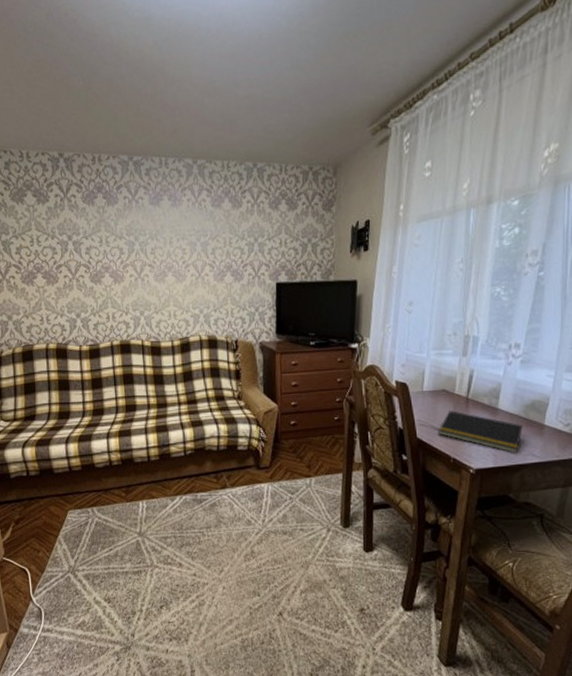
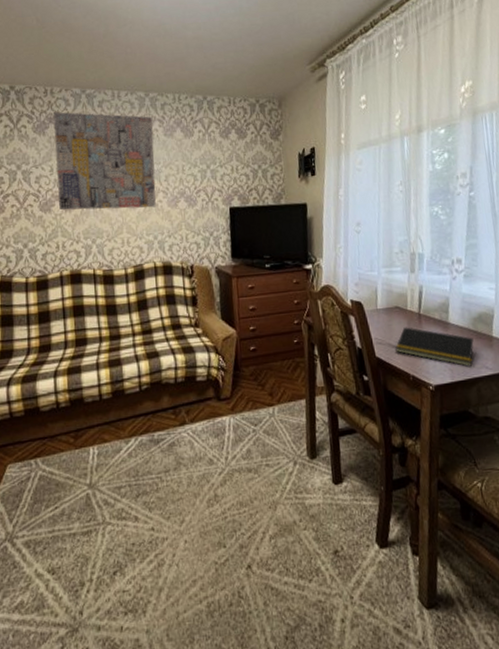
wall art: none [102,181,203,282] -> present [54,112,156,210]

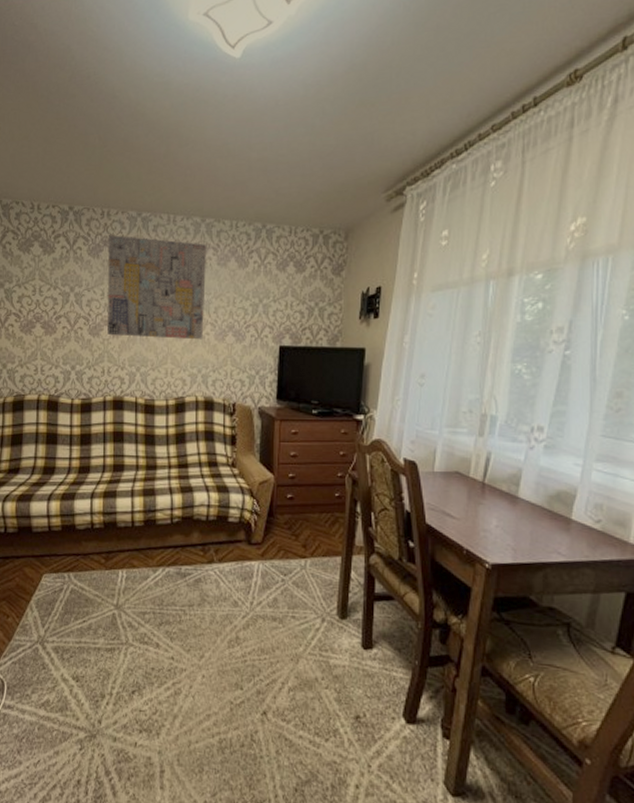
notepad: present [395,327,474,367] -> none [450,495,546,549]

